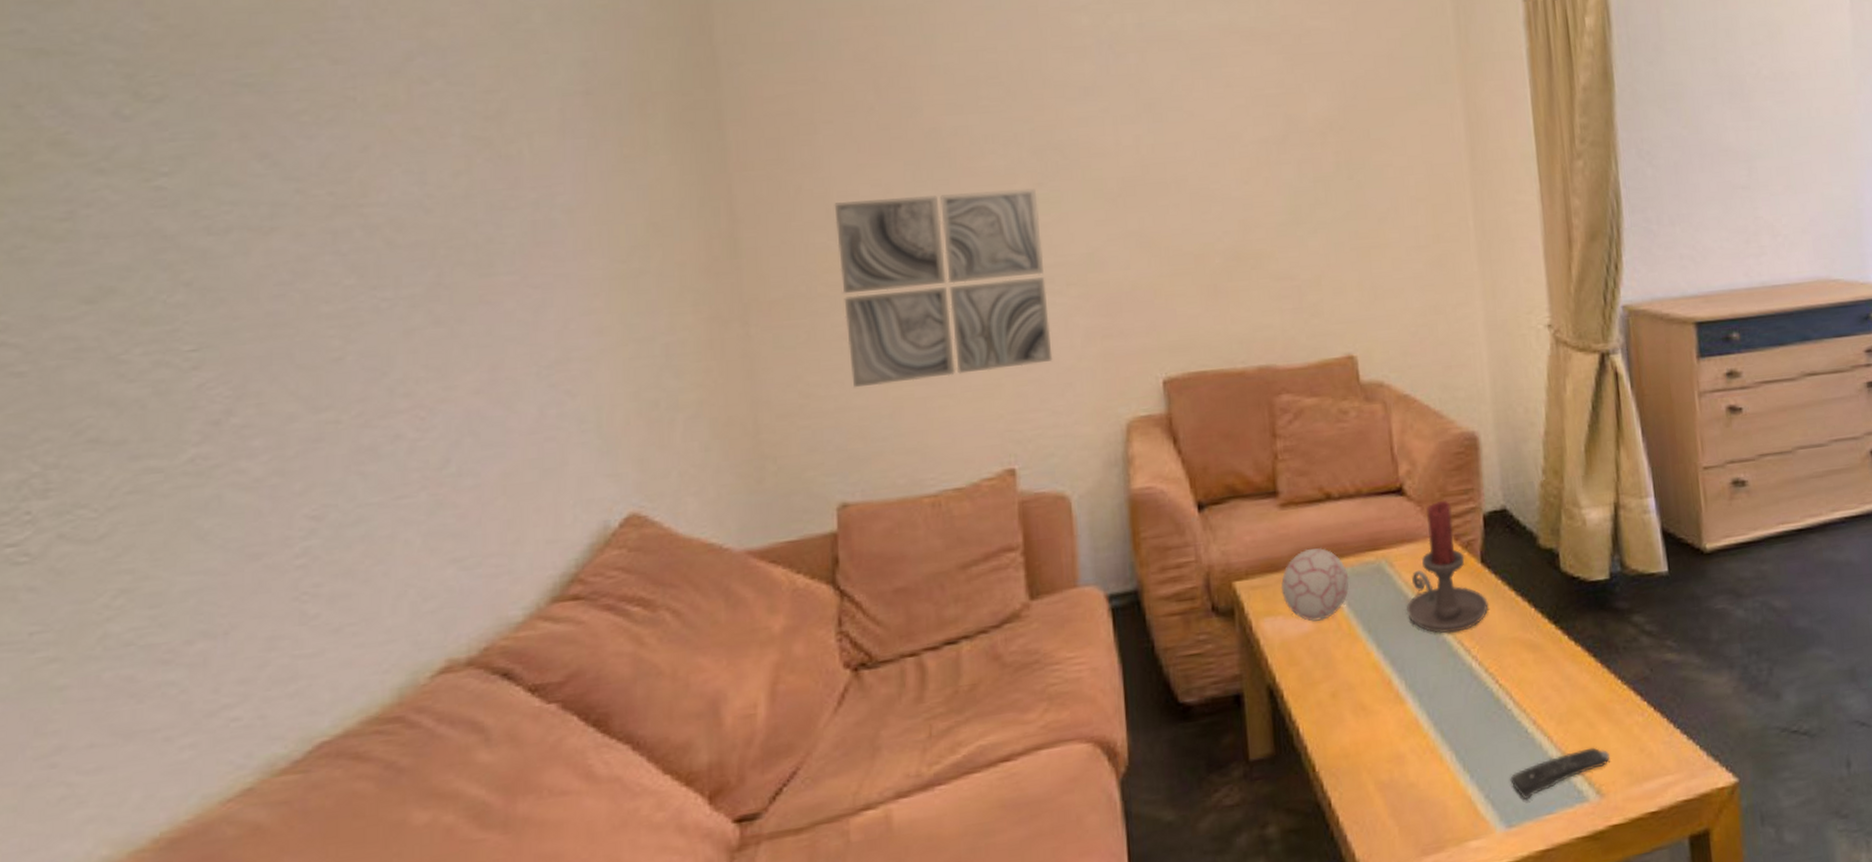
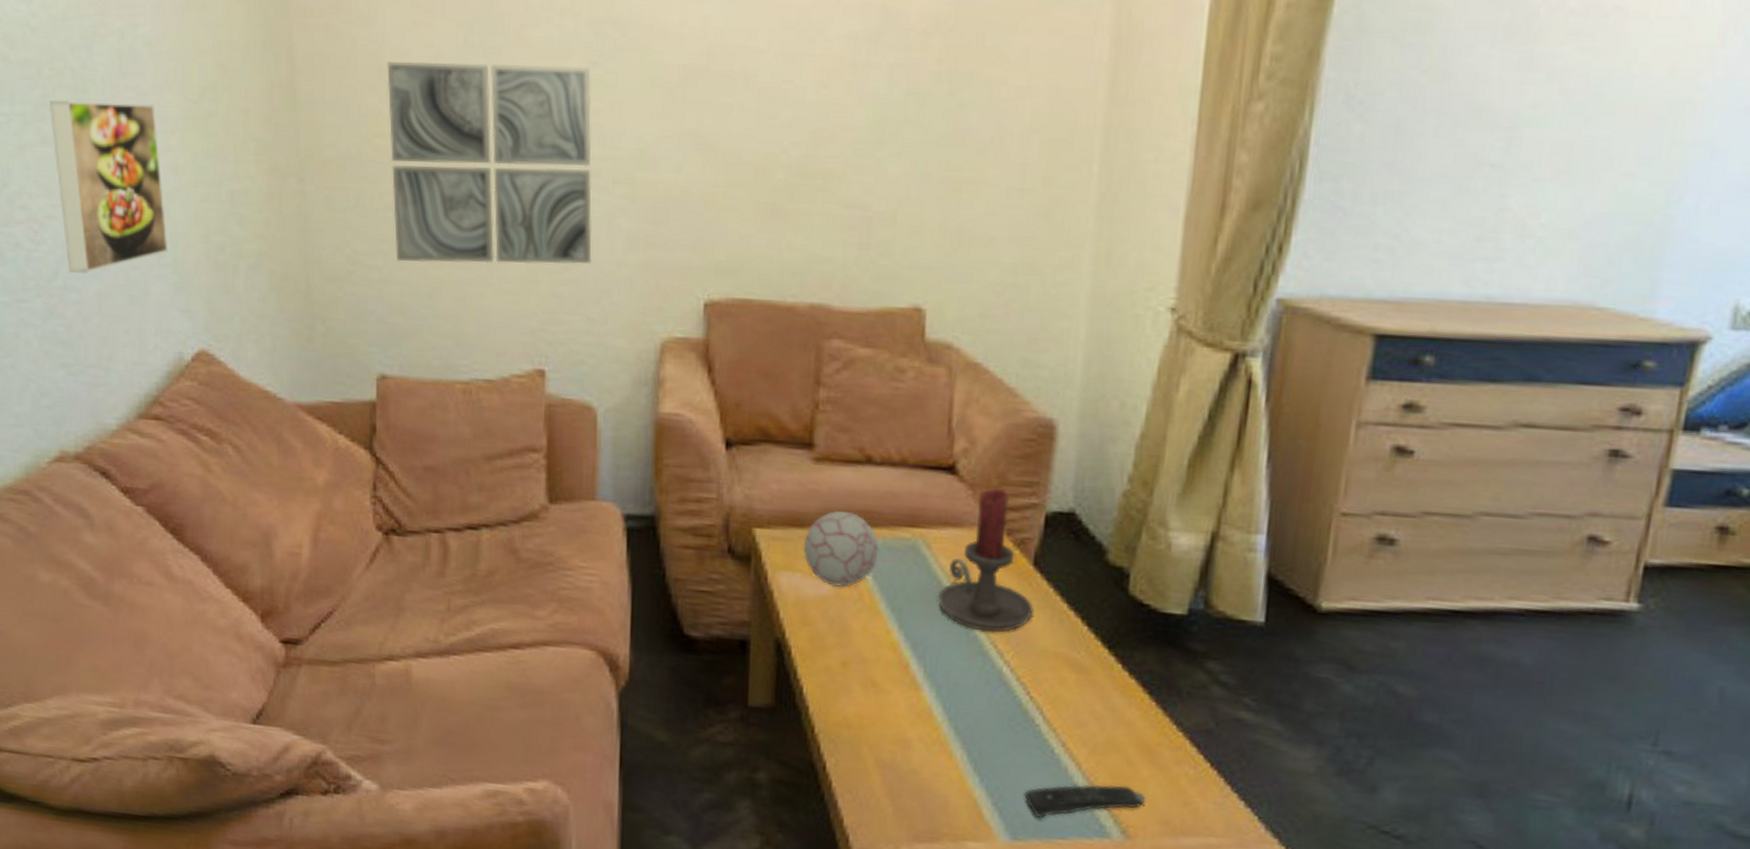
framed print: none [444,269,592,456] -> present [48,99,169,274]

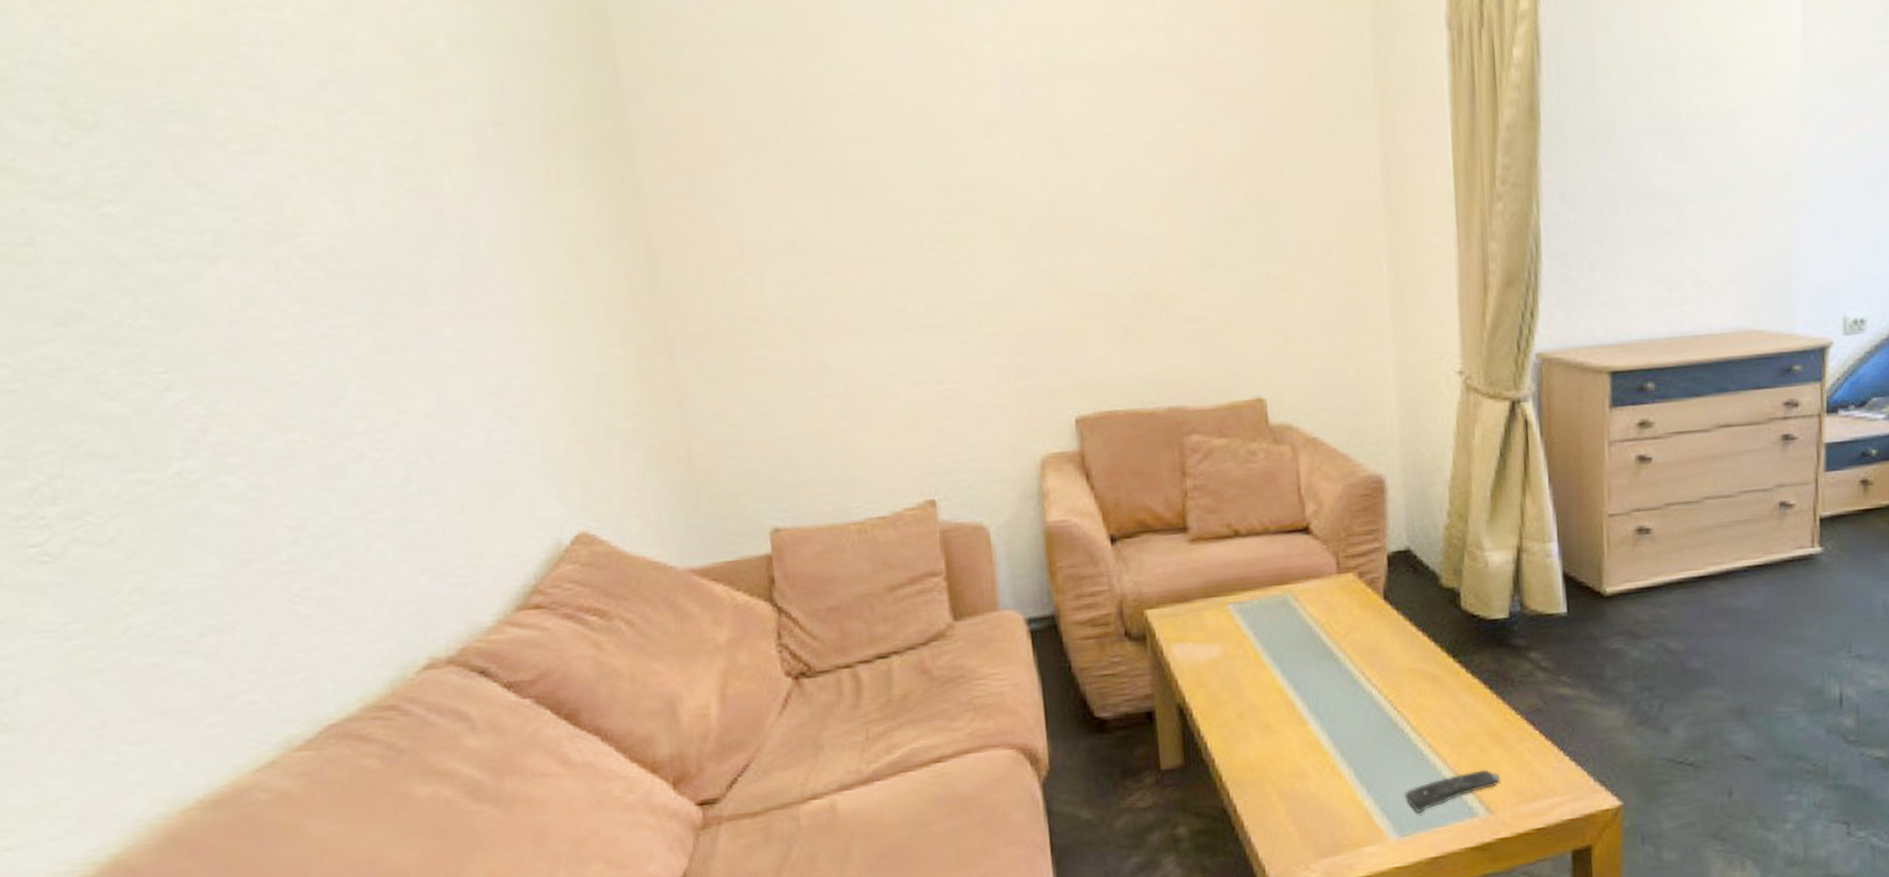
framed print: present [48,99,169,274] -> none [384,300,535,477]
wall art: present [387,62,593,265] -> none [748,226,968,420]
decorative ball: present [803,510,879,587] -> none [1190,581,1256,648]
candle holder: present [938,489,1034,633] -> none [1311,540,1390,663]

